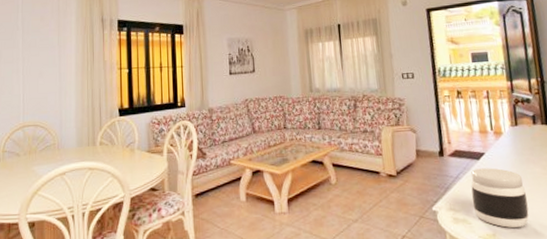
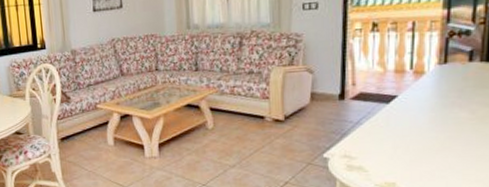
jar: present [471,168,529,228] -> none [373,112,444,176]

